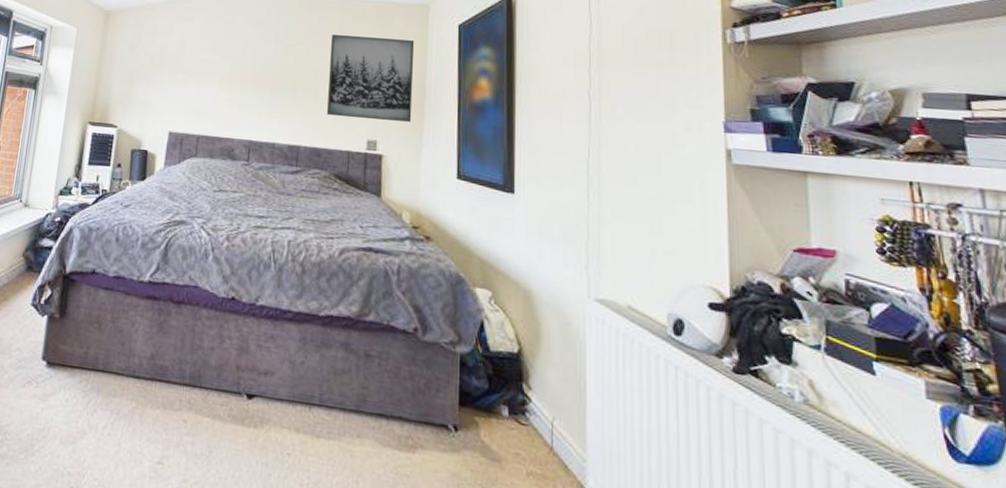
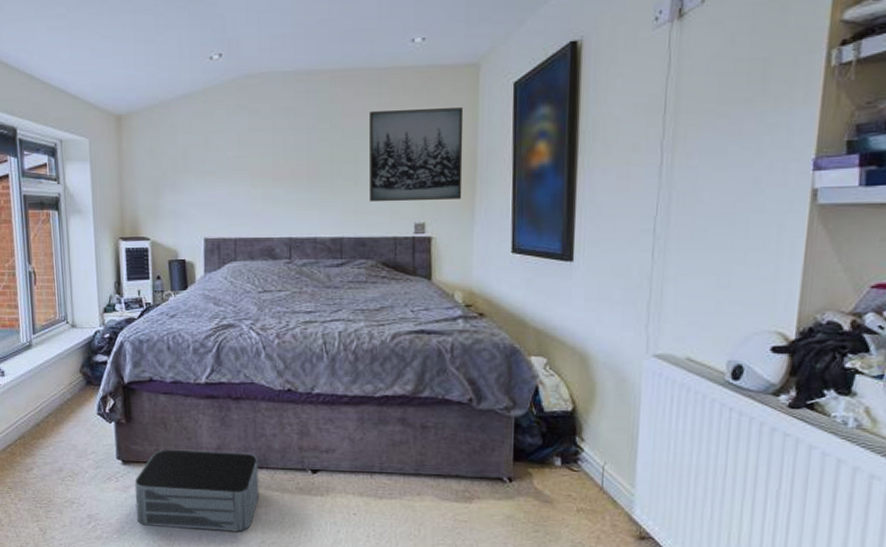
storage bin: none [49,353,192,465] -> present [134,449,259,532]

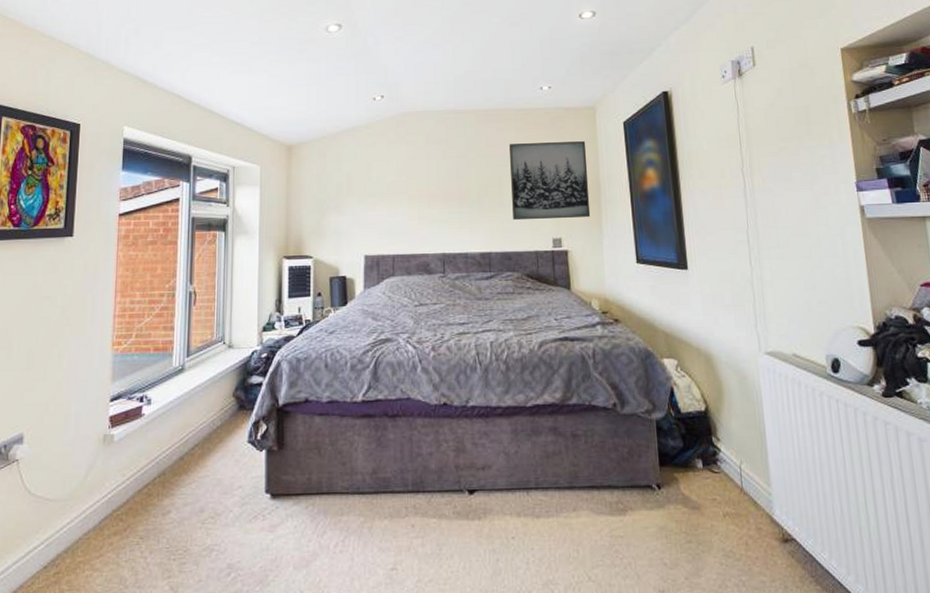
storage bin: present [134,449,259,532] -> none [283,476,416,572]

